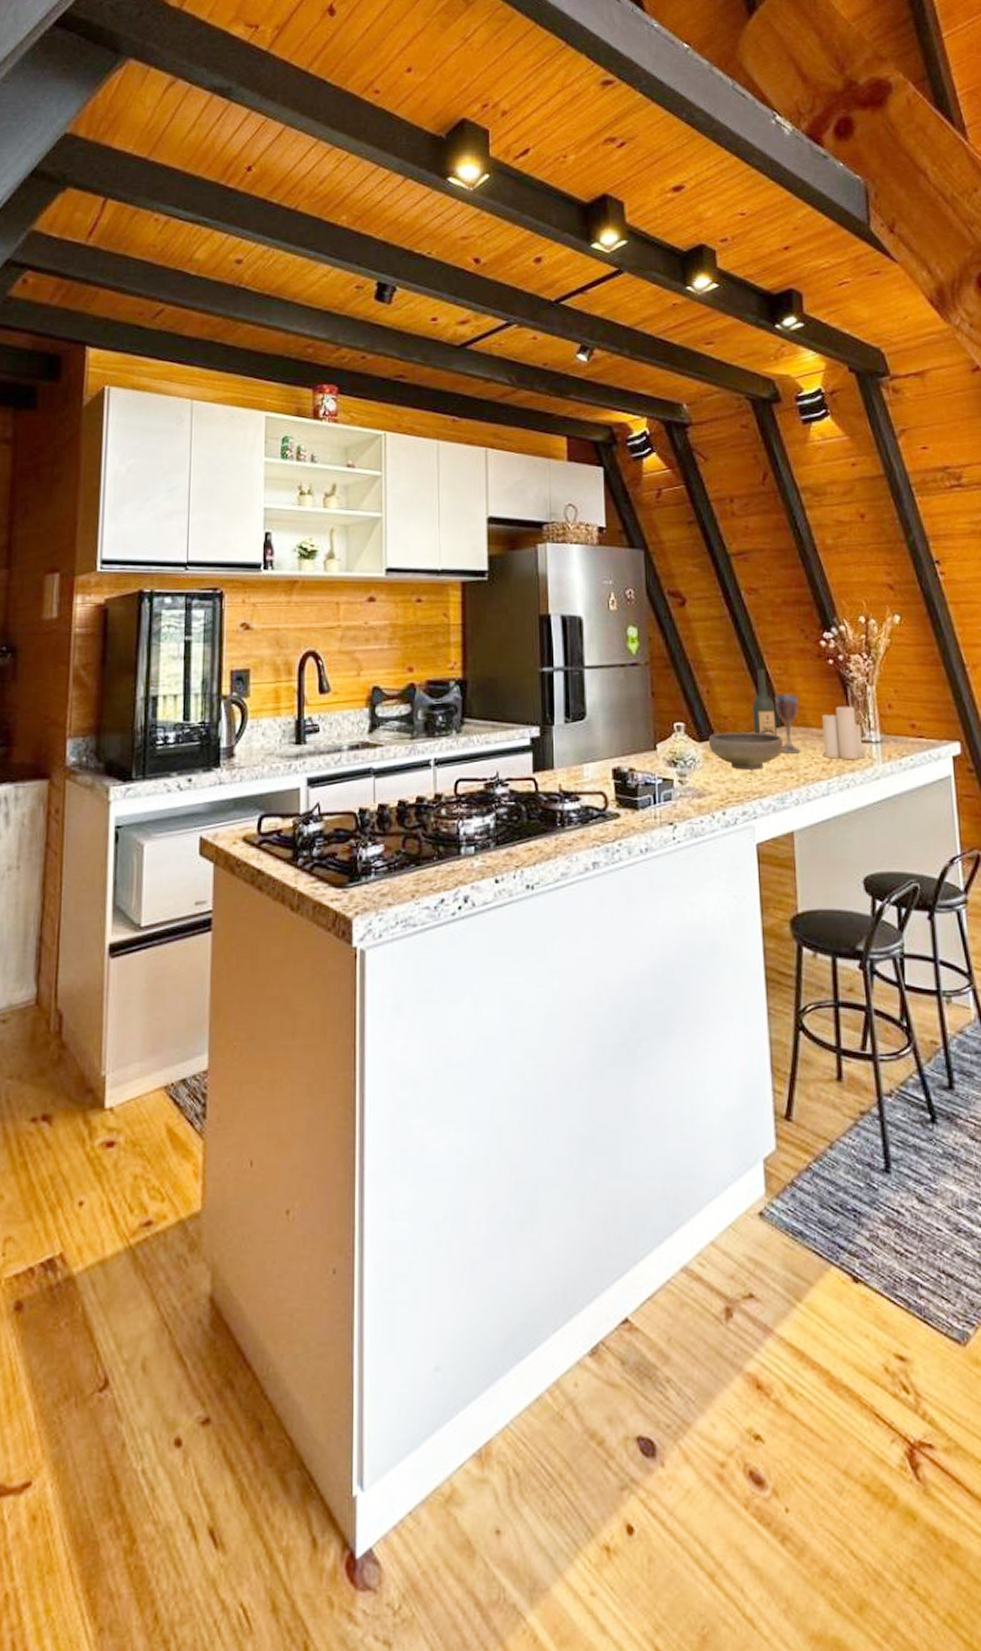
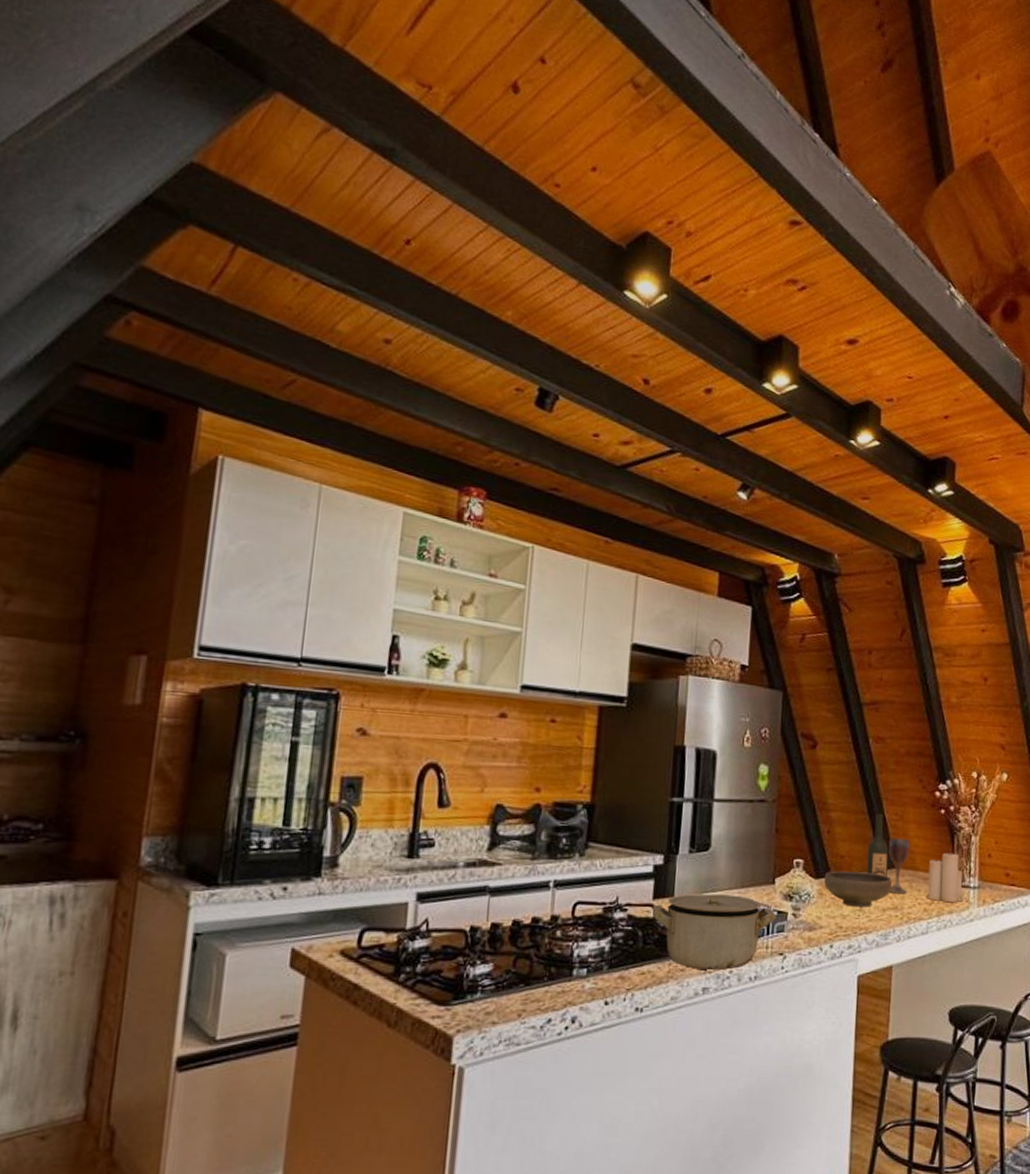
cooking pot: none [533,764,662,843] -> present [652,893,776,970]

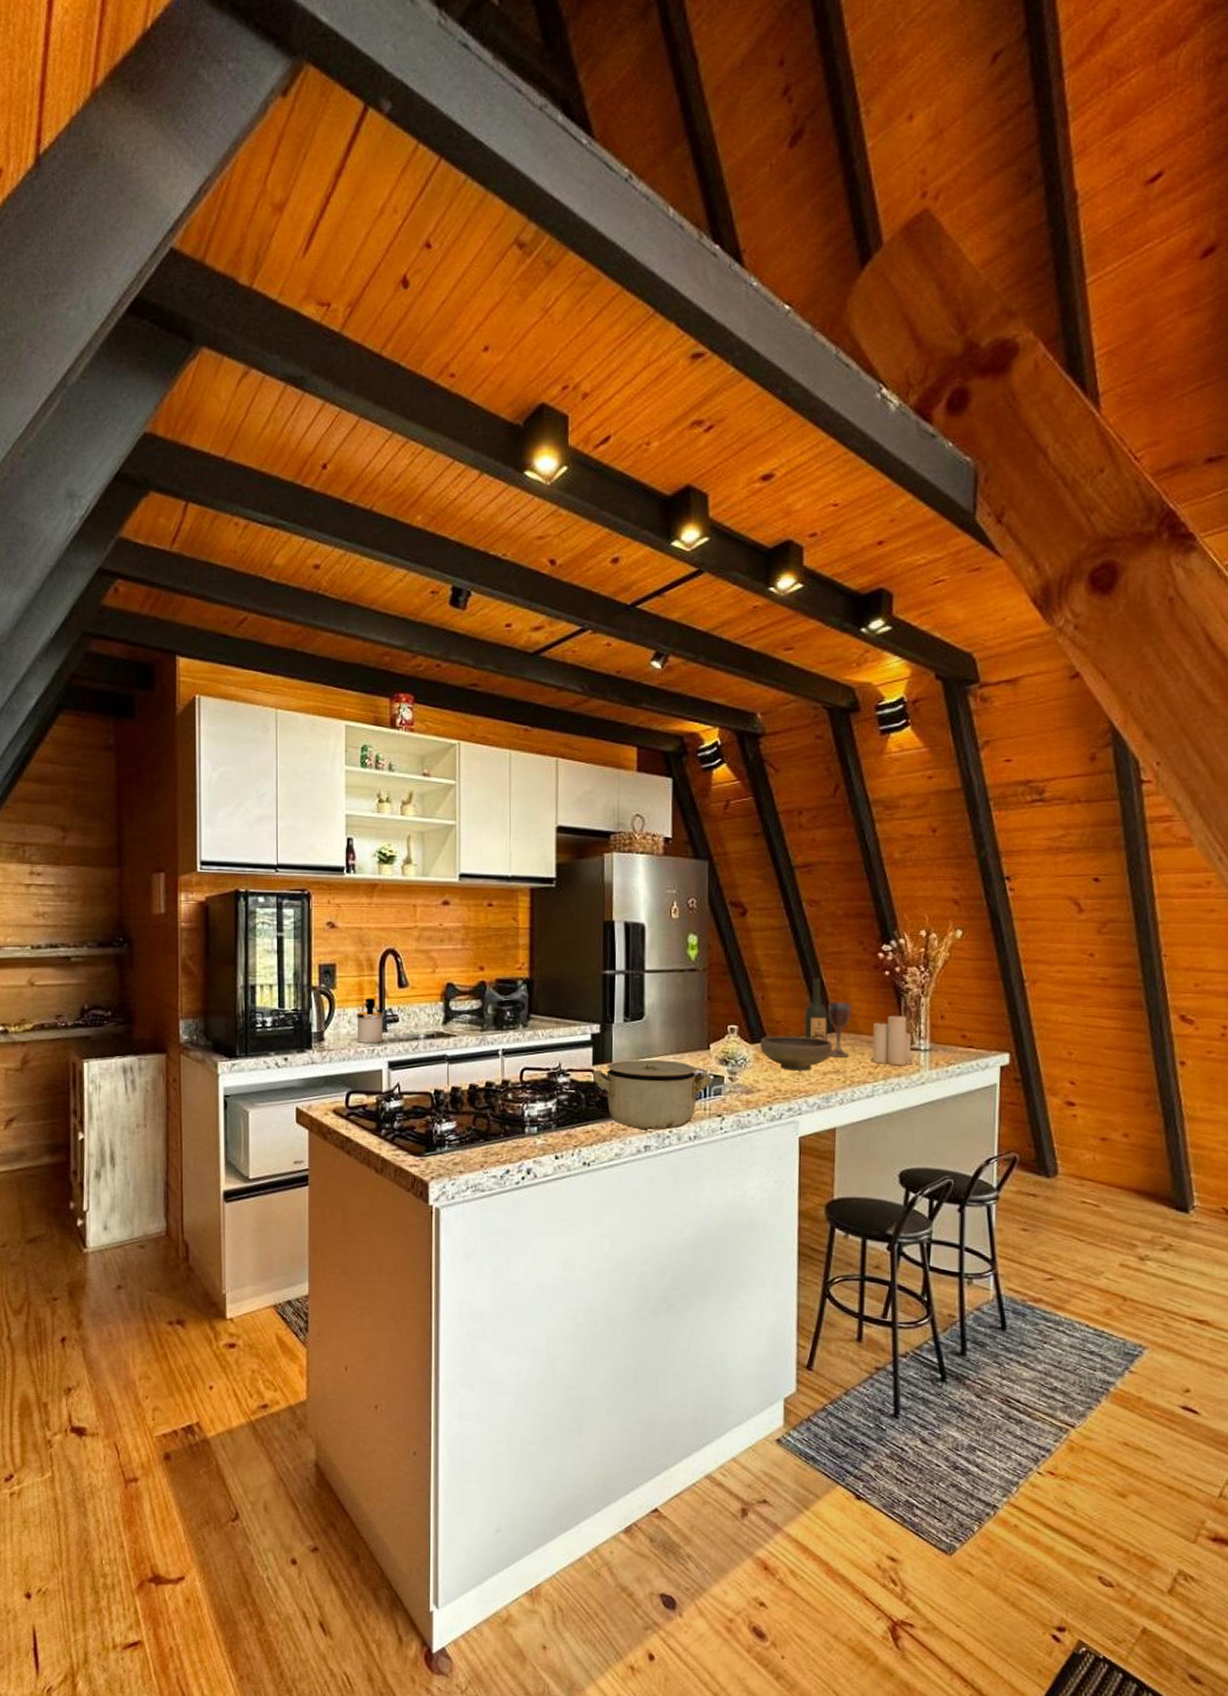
soap dispenser: none [380,818,417,871] -> present [357,998,384,1043]

